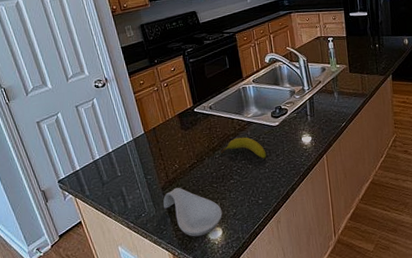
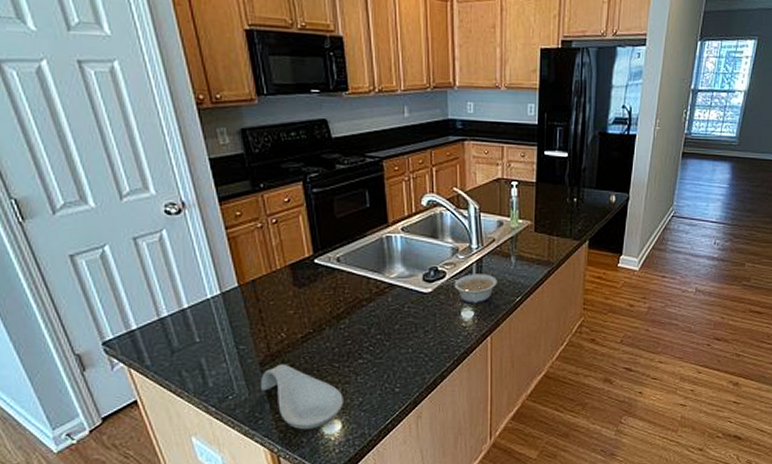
fruit: present [220,137,267,159] -> none [347,304,411,335]
legume: none [288,107,326,131] -> present [445,274,497,304]

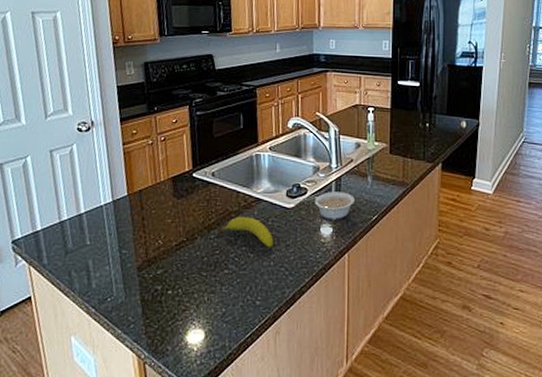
spoon rest: present [261,363,344,430] -> none [136,269,208,338]
fruit: none [347,304,411,335] -> present [217,216,274,248]

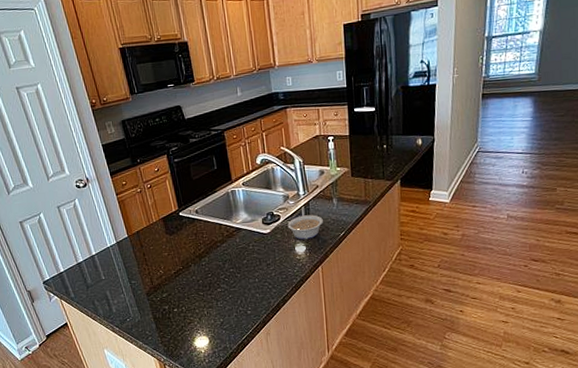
fruit: present [217,216,274,248] -> none [207,244,256,268]

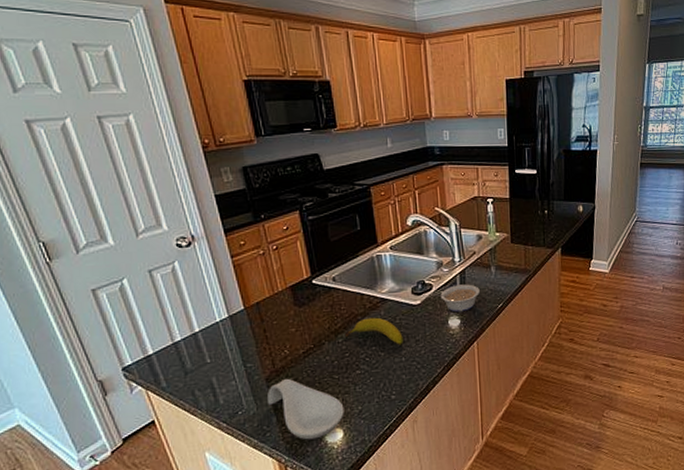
spoon rest: none [148,293,209,344] -> present [267,378,344,440]
fruit: none [207,244,256,268] -> present [344,317,403,345]

